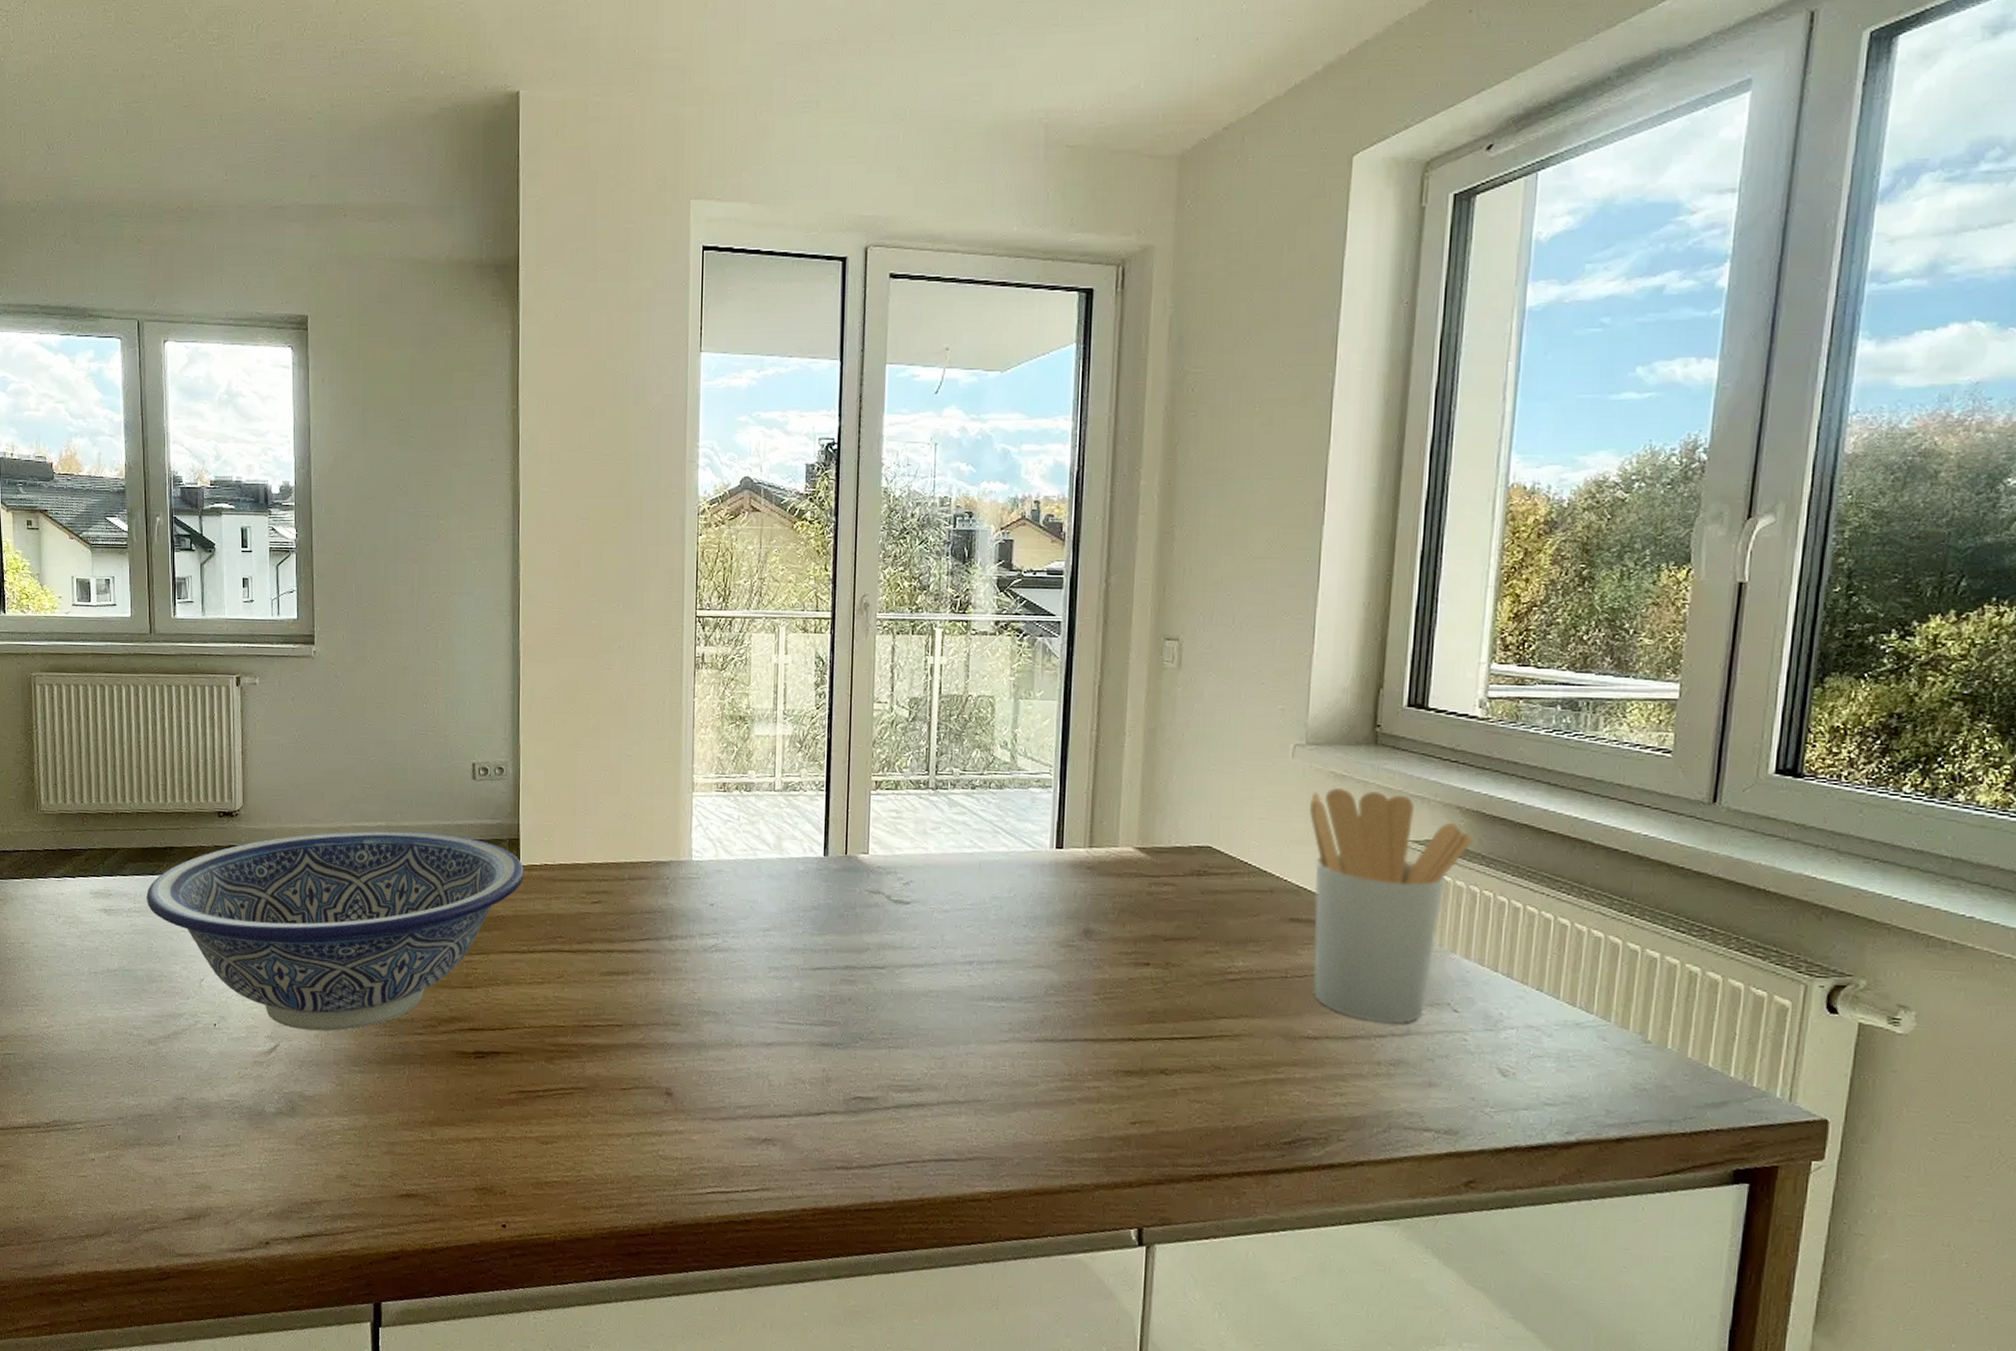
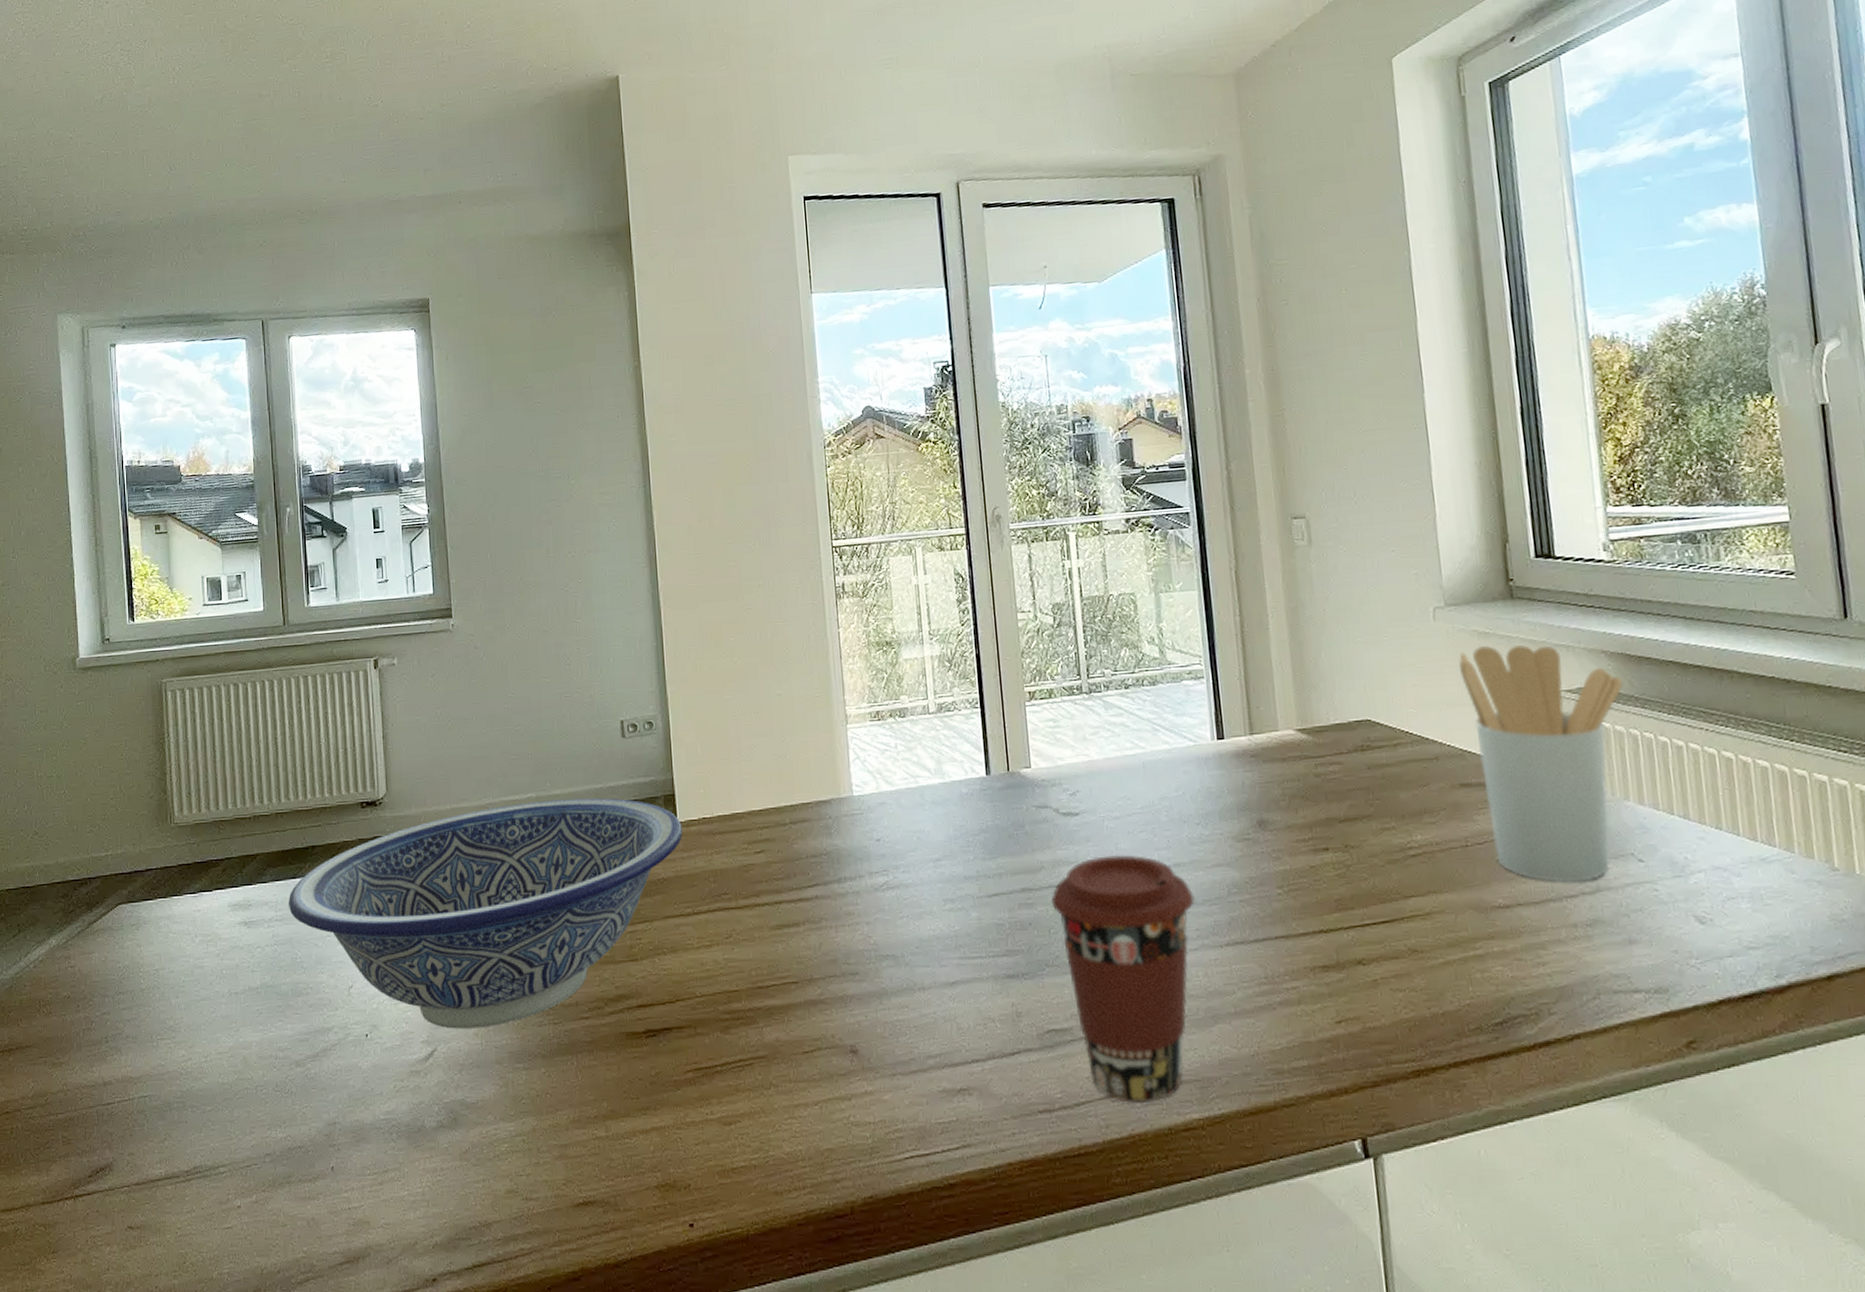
coffee cup: none [872,944,1011,1172] -> present [1051,855,1195,1103]

